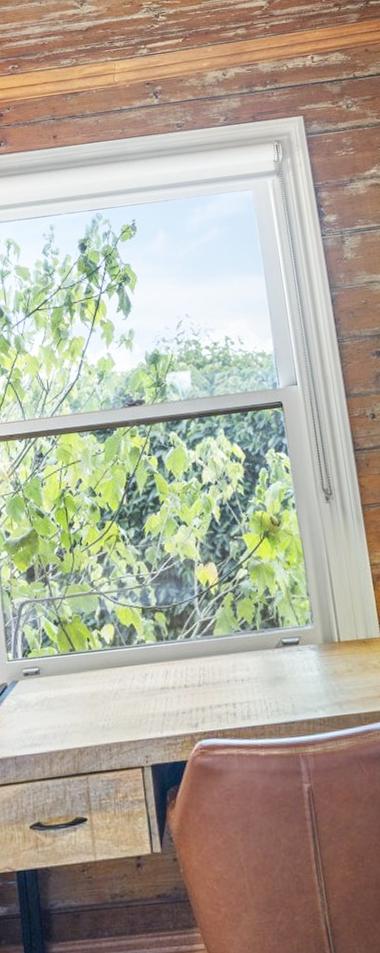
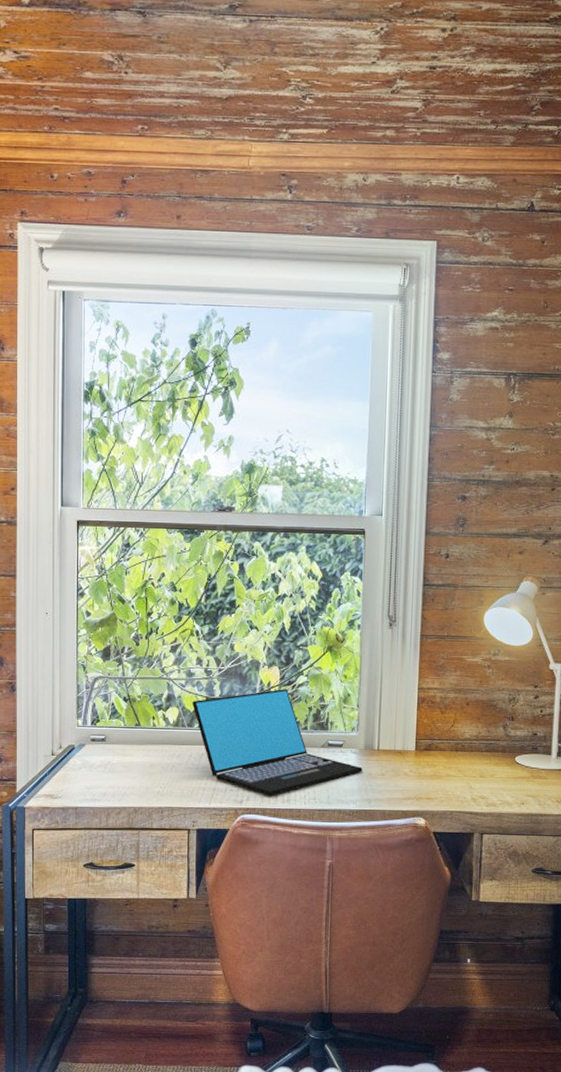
laptop: none [128,586,326,714] -> present [192,689,362,795]

